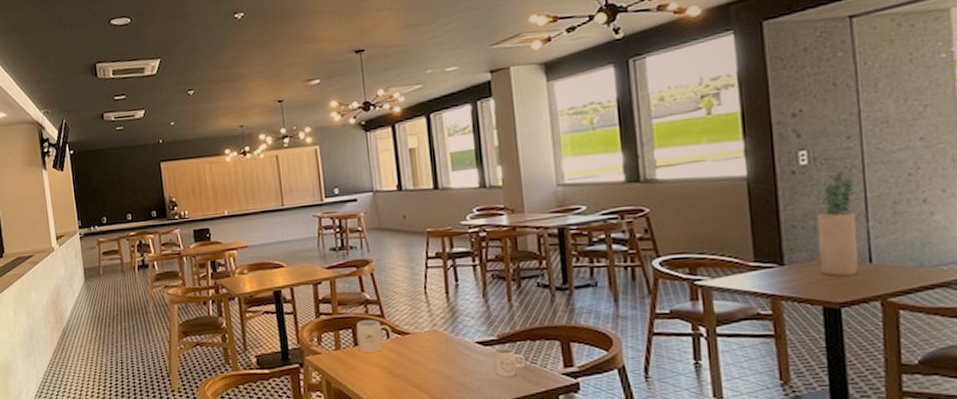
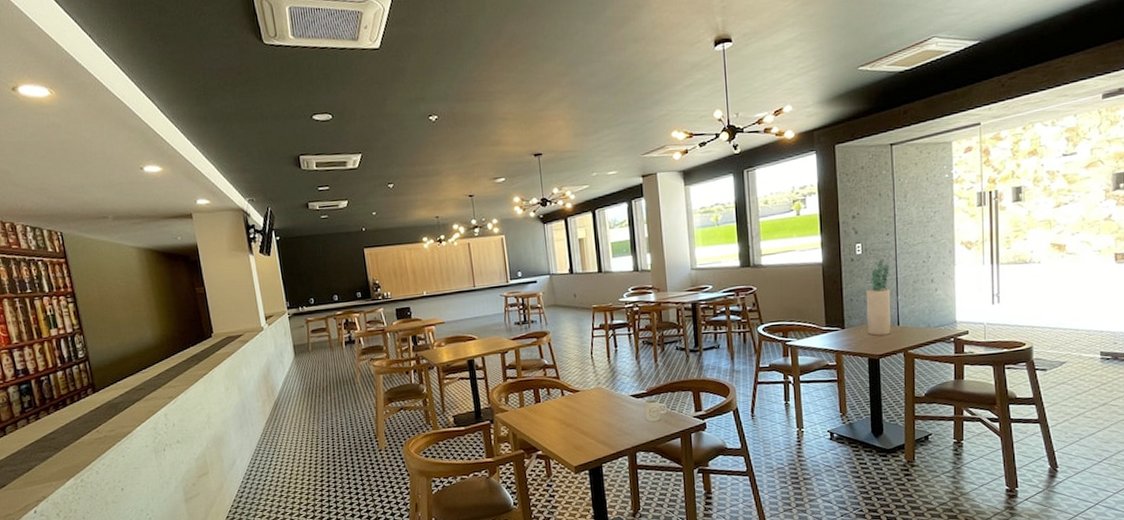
mug: present [356,320,393,354] -> none [537,381,567,409]

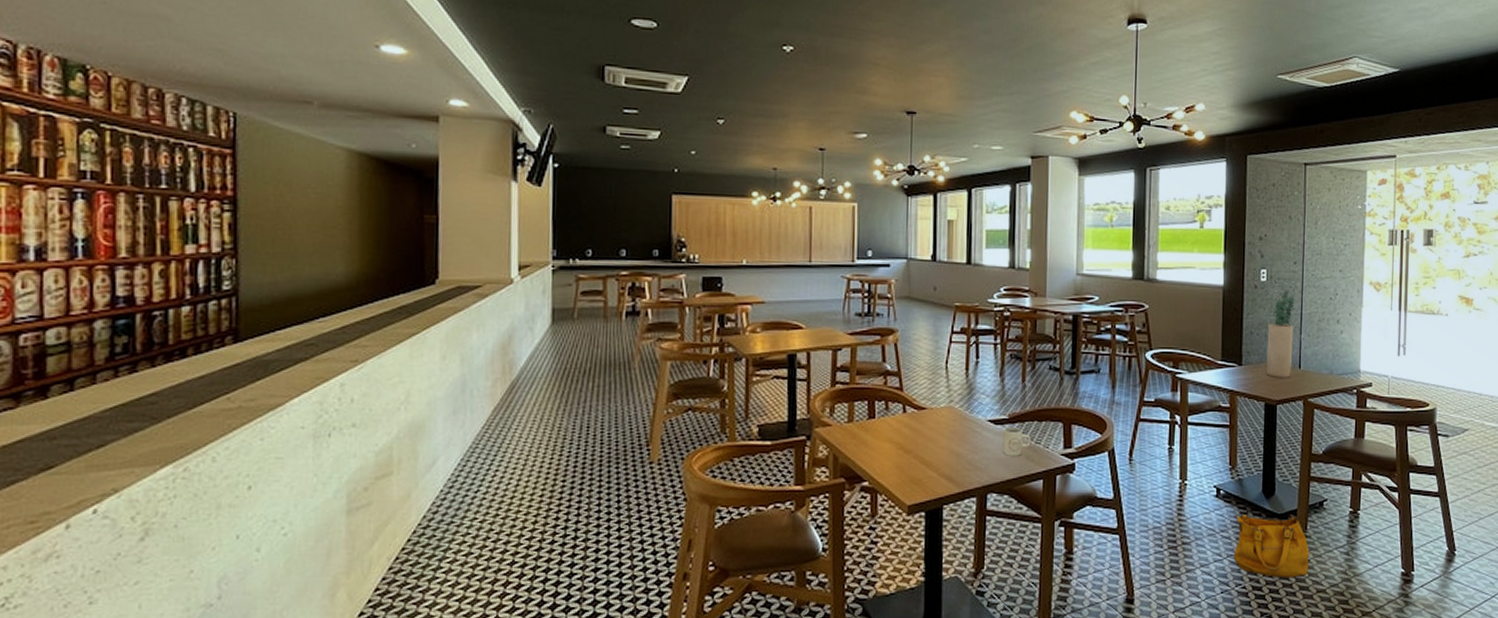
handbag: none [849,449,919,501] -> present [1233,514,1310,579]

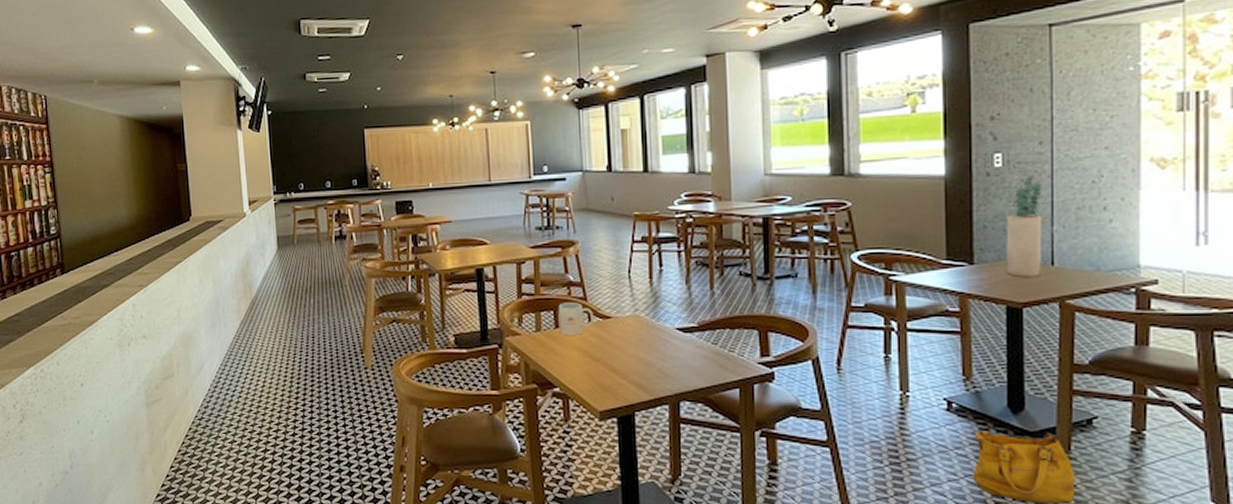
mug: none [872,392,910,428] -> present [558,302,595,336]
mug: present [1003,426,1031,456] -> none [693,334,724,364]

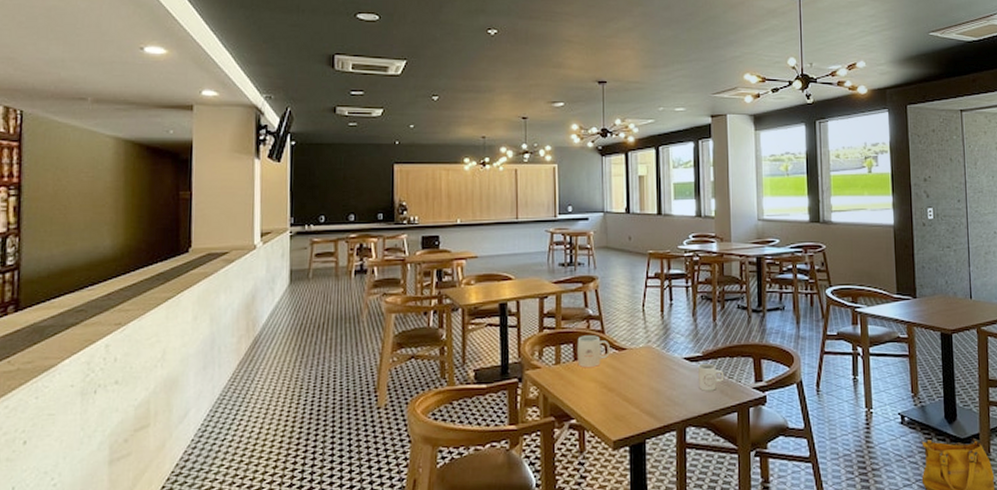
mug: none [693,334,724,364] -> present [698,363,724,391]
vase: present [1006,175,1042,278] -> none [938,226,963,309]

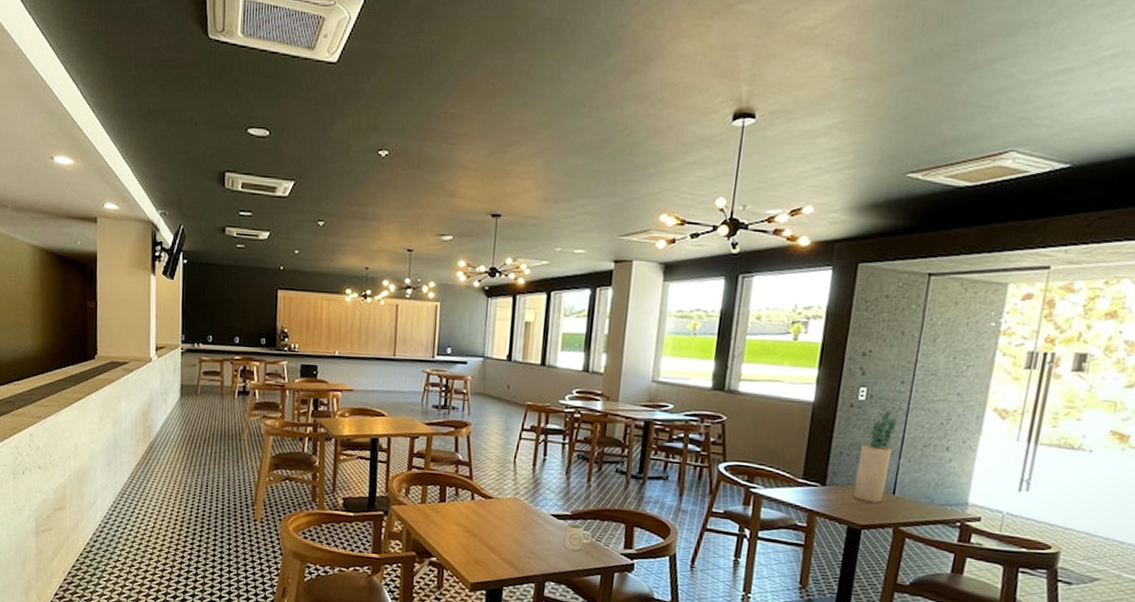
mug: present [577,335,611,368] -> none [442,479,478,512]
vase: none [938,226,963,309] -> present [853,410,897,504]

